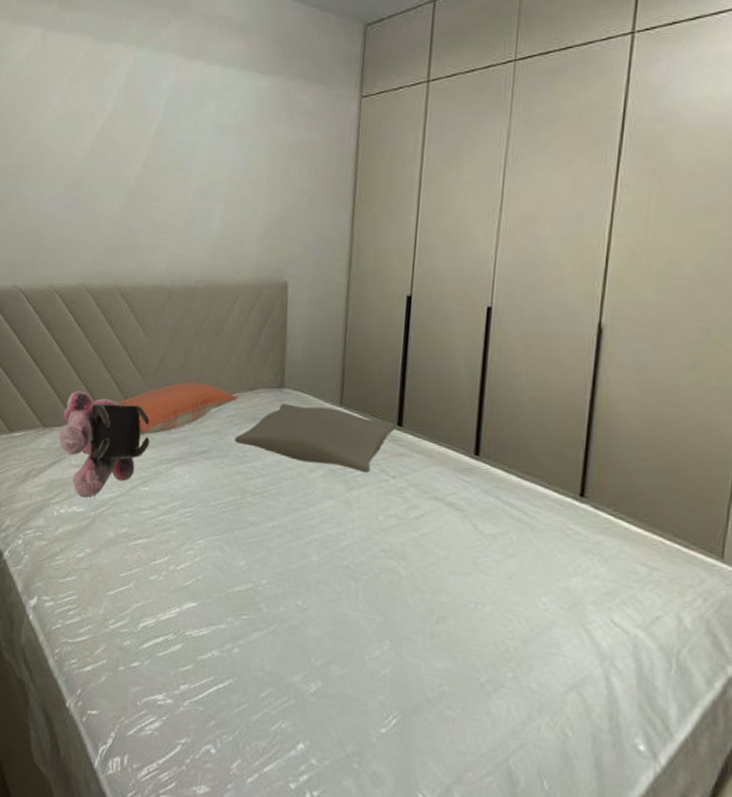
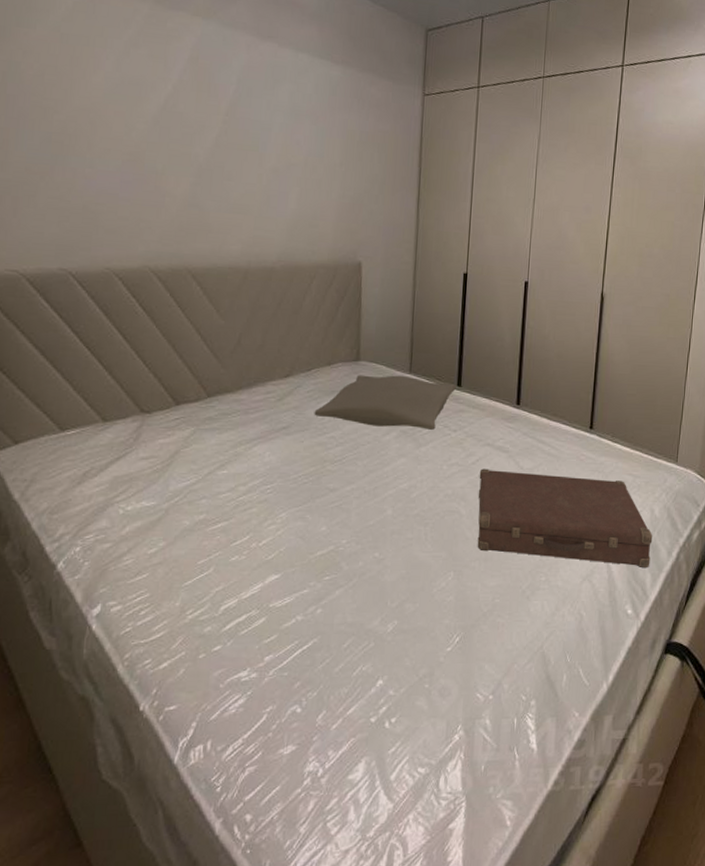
stuffed bear: present [59,390,150,497] -> none [123,378,228,489]
pillow: present [118,381,239,436] -> none [191,361,318,419]
suitcase: none [420,525,681,696] -> present [477,468,653,568]

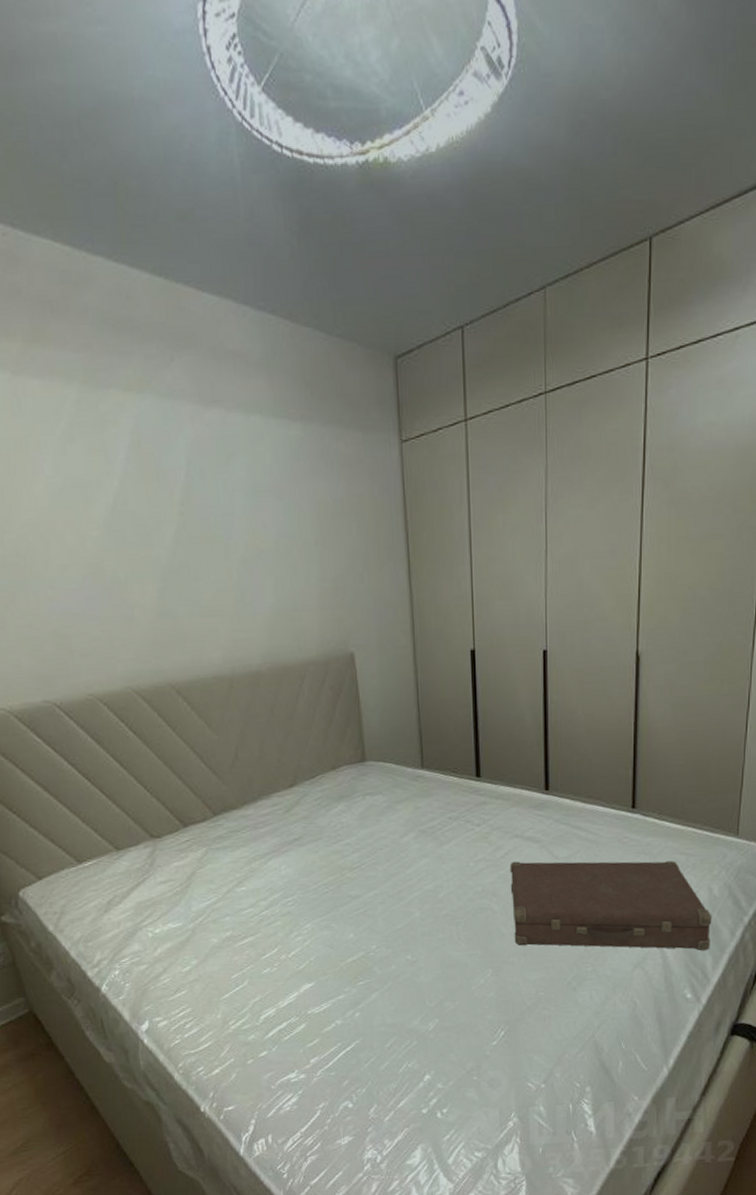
pillow: present [314,375,456,430] -> none [325,772,475,829]

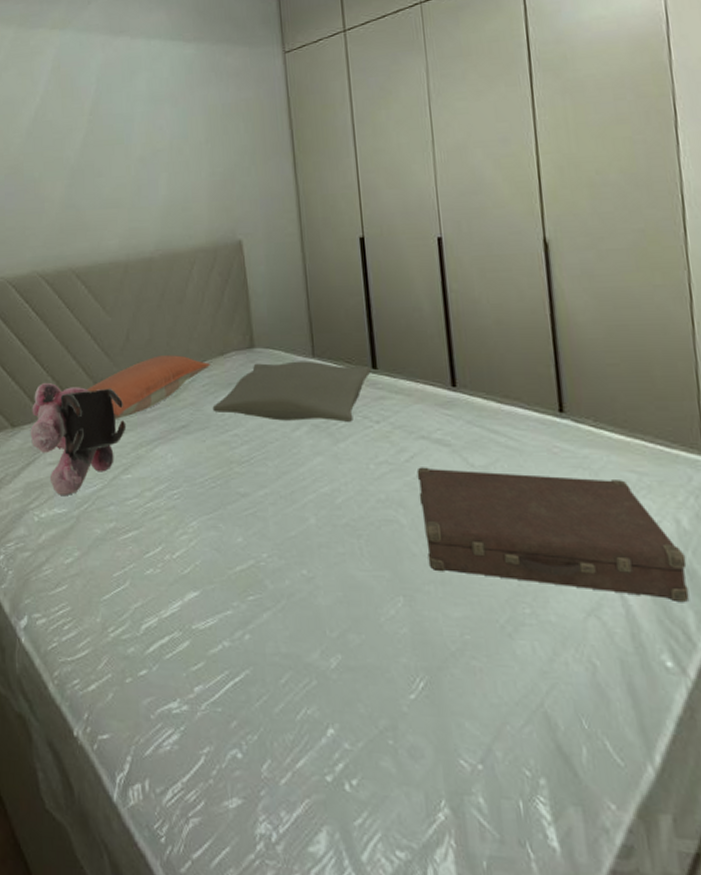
stuffed bear: none [136,803,239,911] -> present [30,382,127,495]
pillow: none [196,771,323,837] -> present [87,355,211,420]
pillow: none [325,772,475,829] -> present [212,361,371,422]

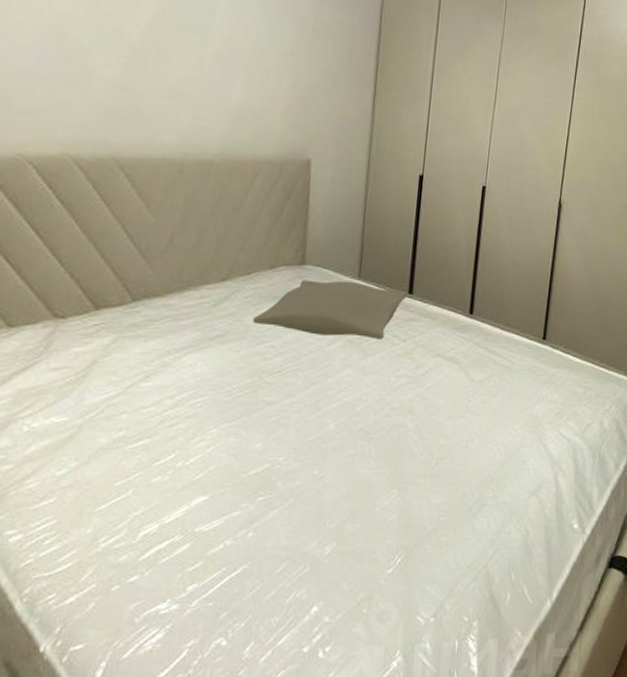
stuffed bear: present [30,382,127,495] -> none [31,279,155,403]
pillow: present [87,355,211,420] -> none [114,263,259,326]
suitcase: present [416,467,690,603] -> none [423,380,602,482]

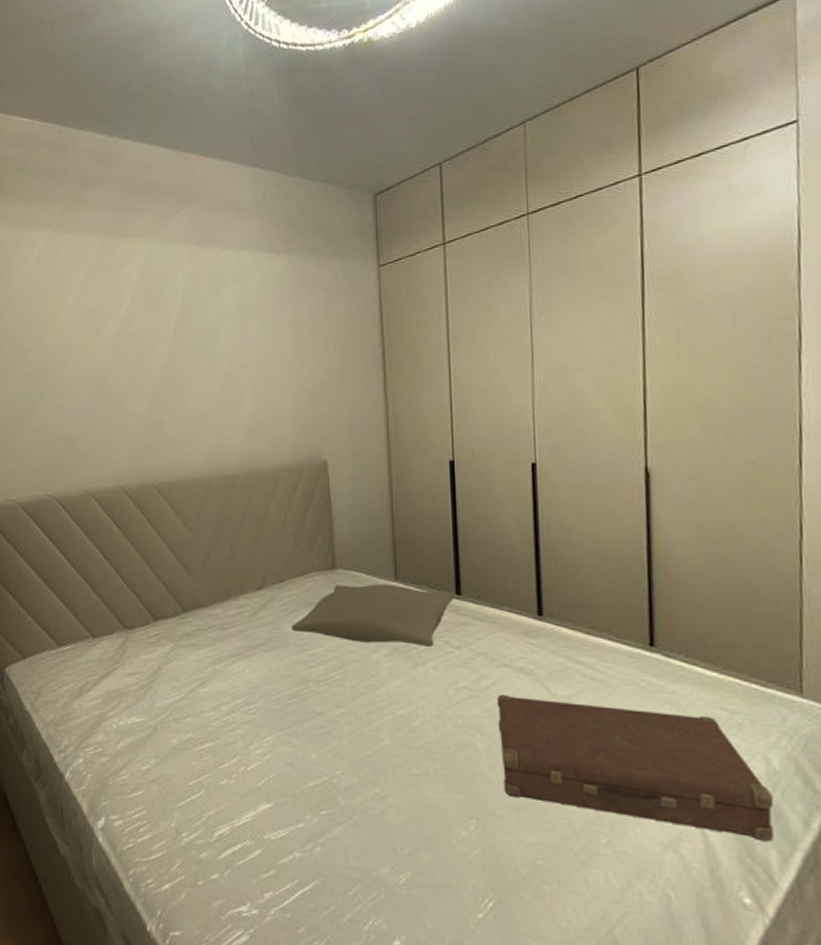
suitcase: none [423,380,602,482] -> present [496,694,774,842]

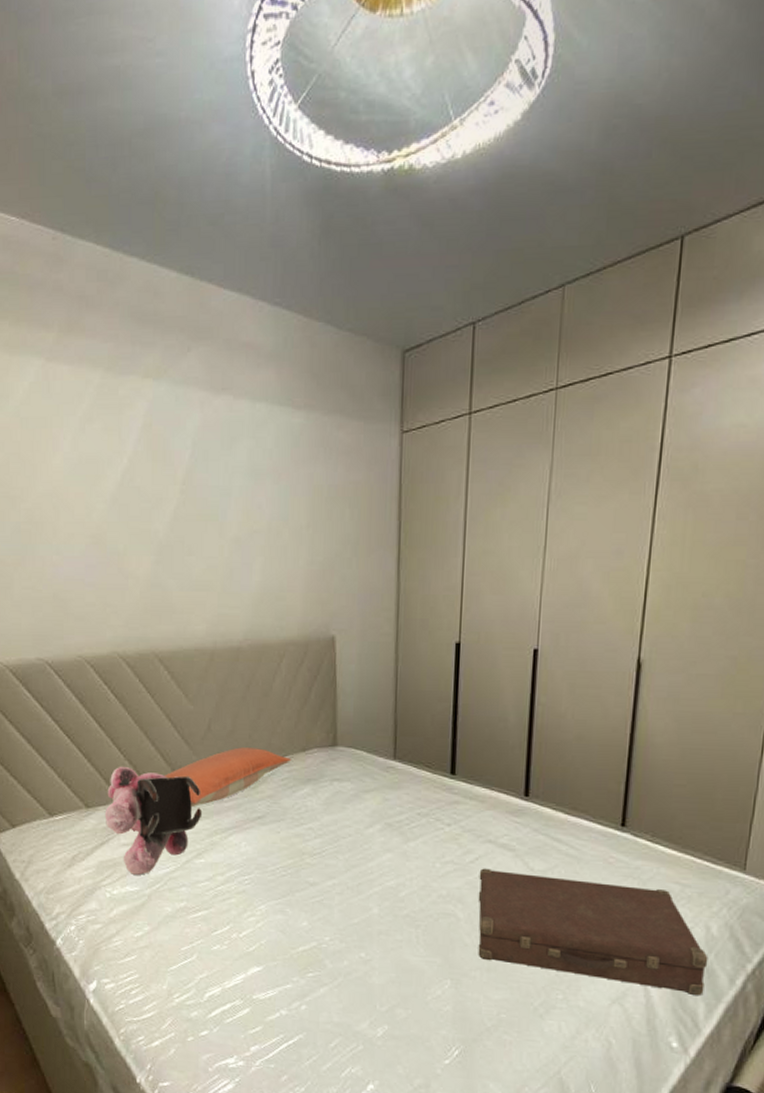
stuffed bear: none [110,595,205,705] -> present [104,766,203,875]
pillow: none [167,573,292,635] -> present [165,747,292,808]
pillow: present [291,584,455,647] -> none [289,761,449,823]

